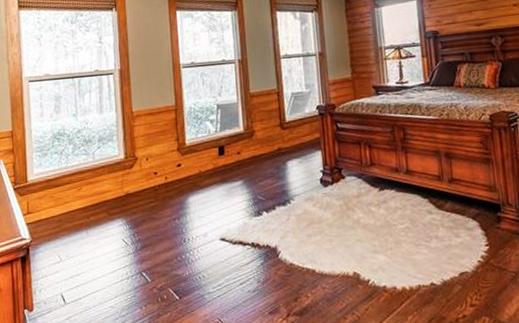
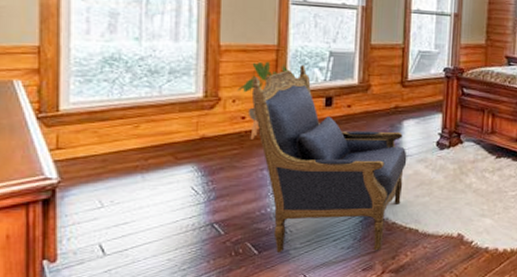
house plant: none [148,121,191,192] -> present [237,61,294,139]
armchair: none [160,119,296,299] -> present [252,64,407,254]

